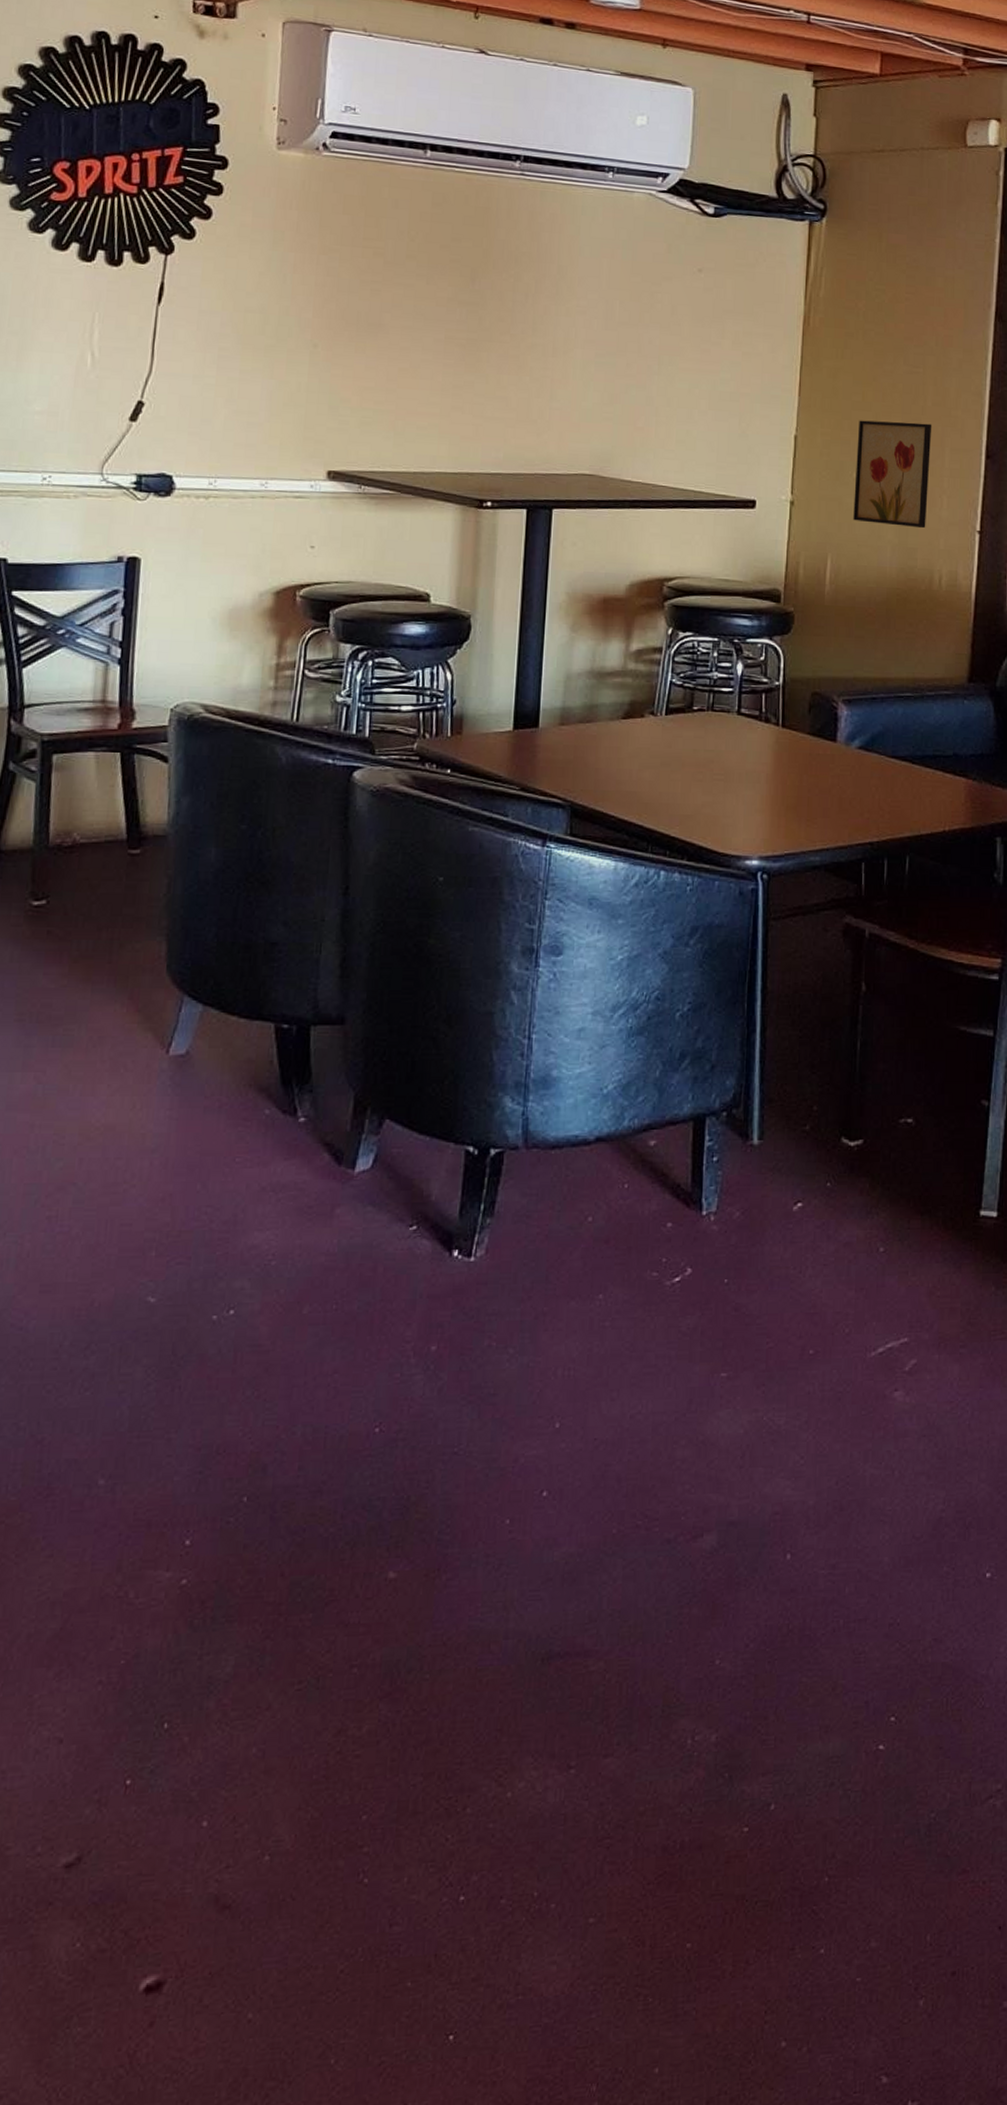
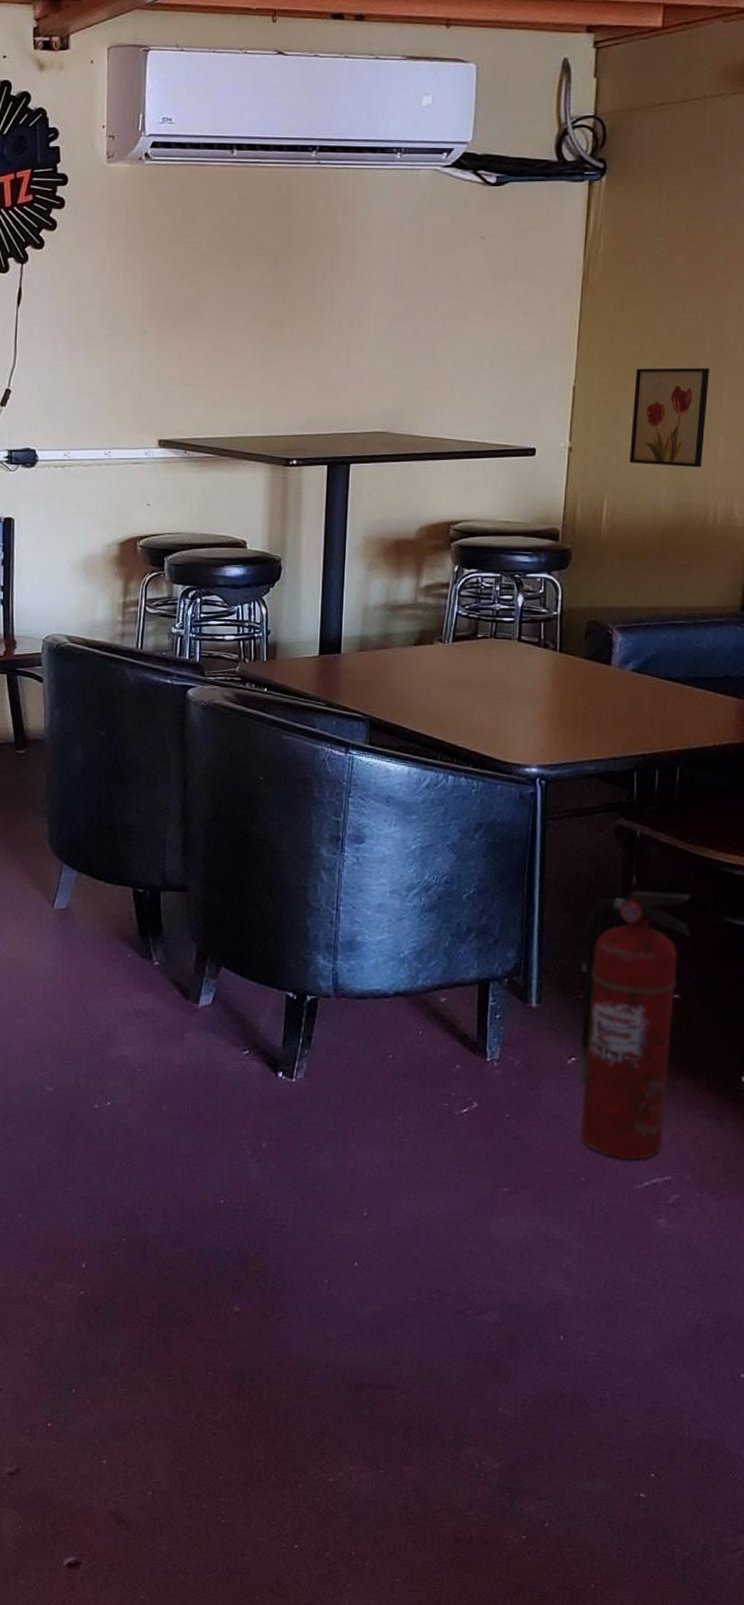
fire extinguisher: none [804,998,924,1322] -> present [577,891,691,1160]

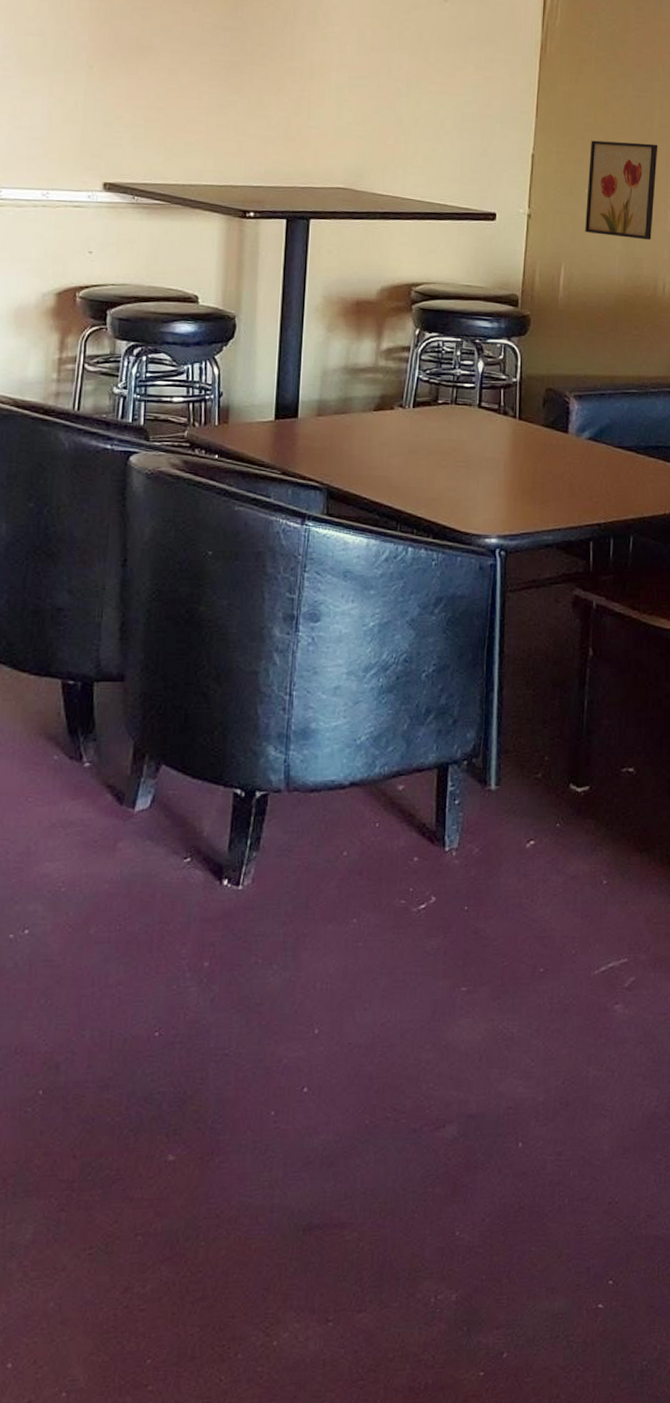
fire extinguisher: present [577,891,691,1160] -> none [536,662,644,944]

